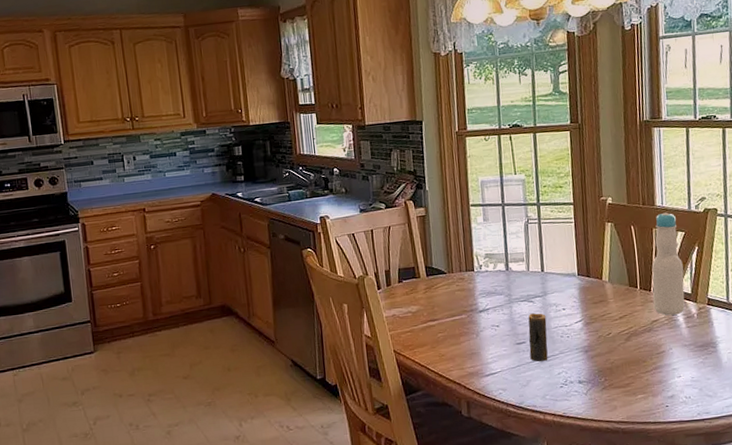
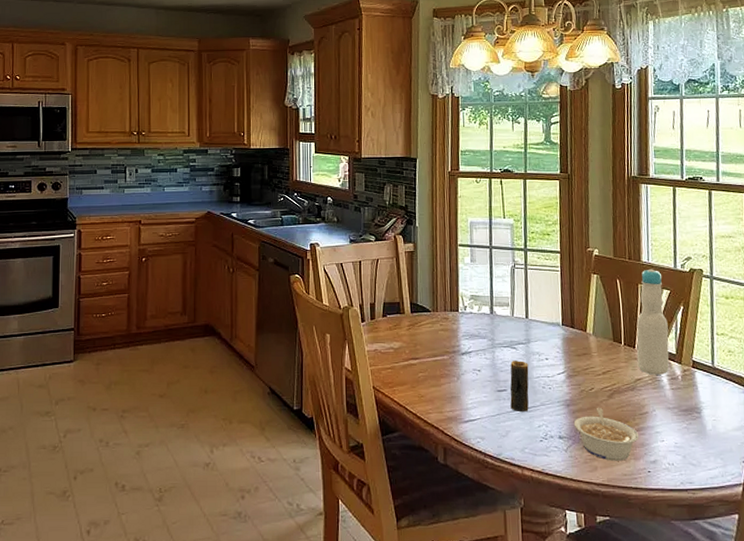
legume: none [592,351,657,400] -> present [573,408,639,461]

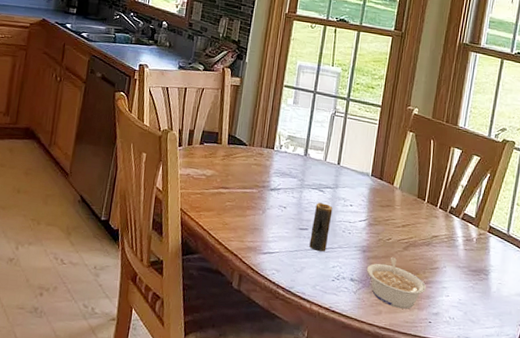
bottle: present [636,269,669,375] -> none [436,134,475,235]

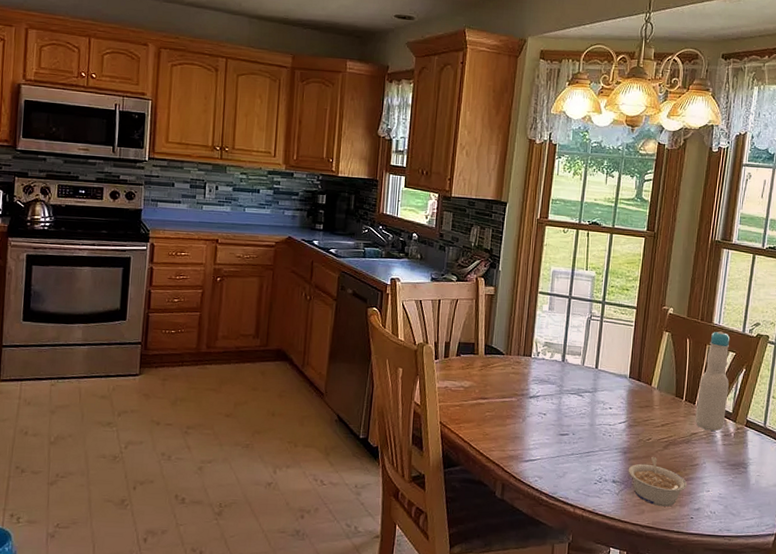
candle: present [309,202,333,252] -> none [570,407,593,456]
bottle: none [436,134,475,235] -> present [695,331,730,431]

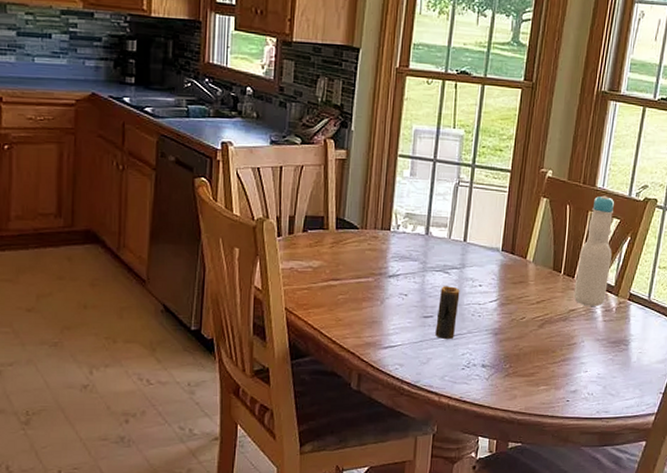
candle: none [570,407,593,456] -> present [435,286,460,340]
legume: present [628,457,688,507] -> none [499,338,564,390]

